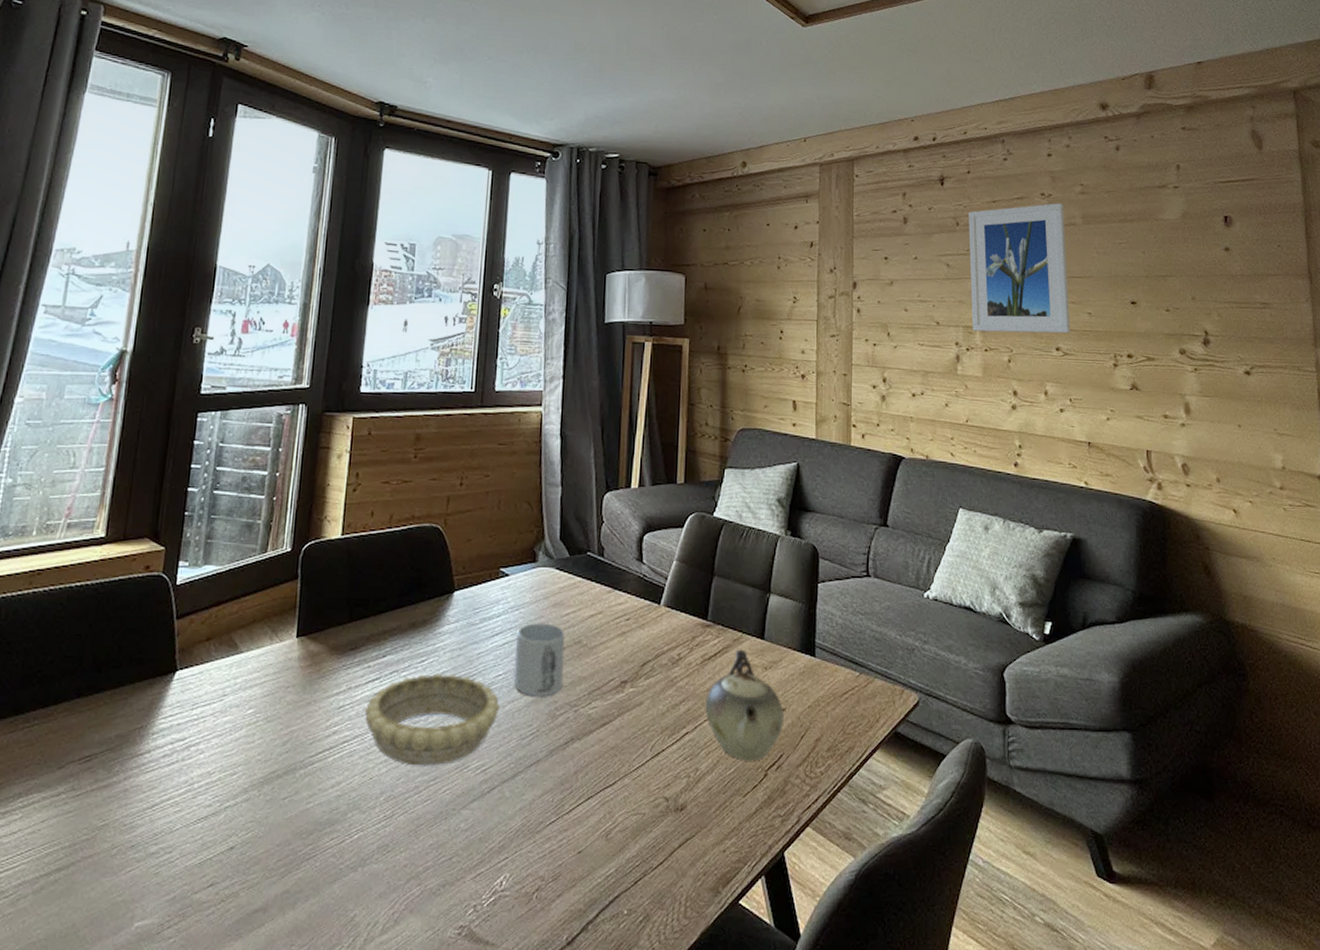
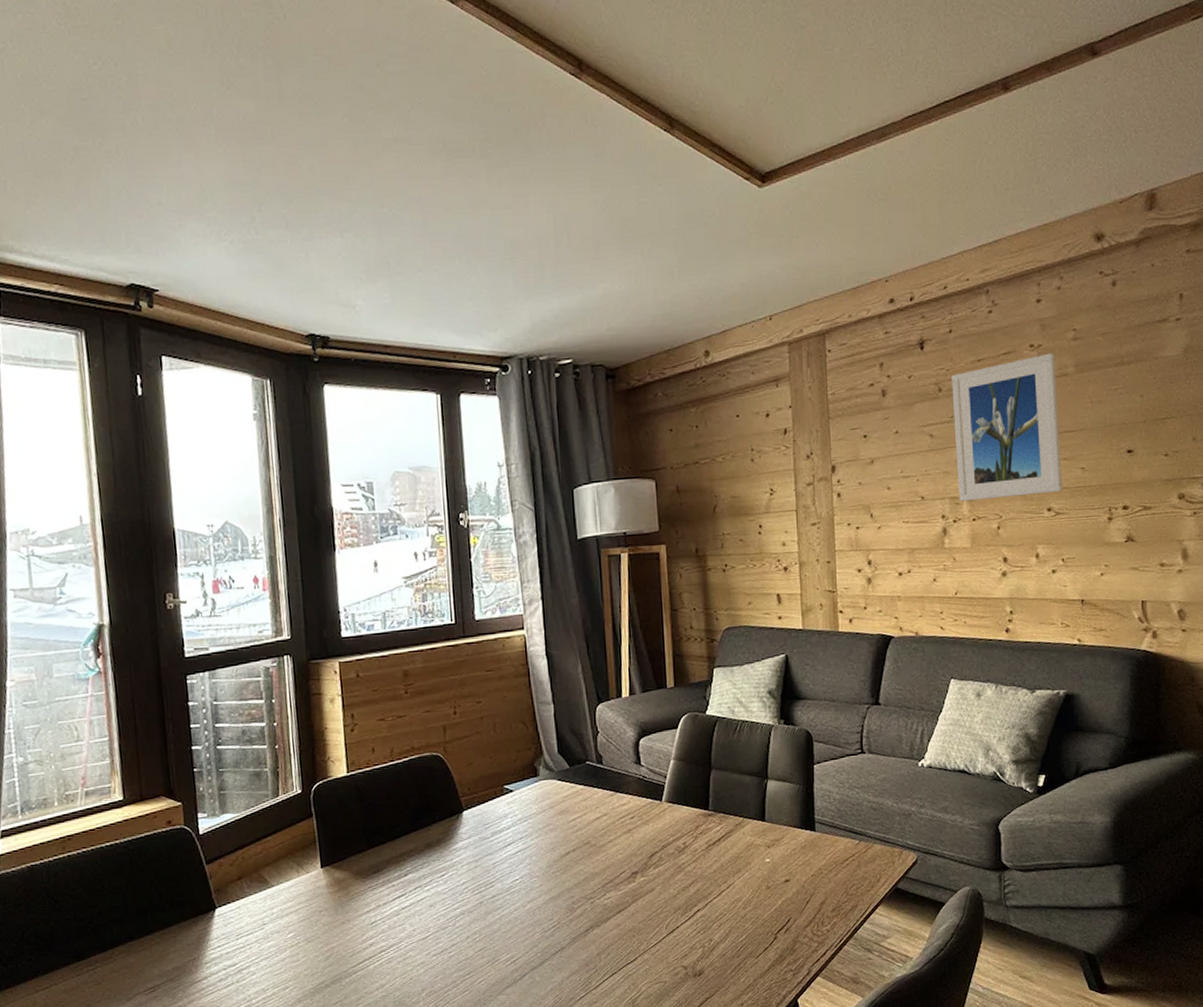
decorative bowl: present [364,673,500,766] -> none [395,883,521,965]
mug: present [514,623,565,697] -> none [528,829,577,895]
teapot: present [705,649,784,761] -> none [713,832,789,928]

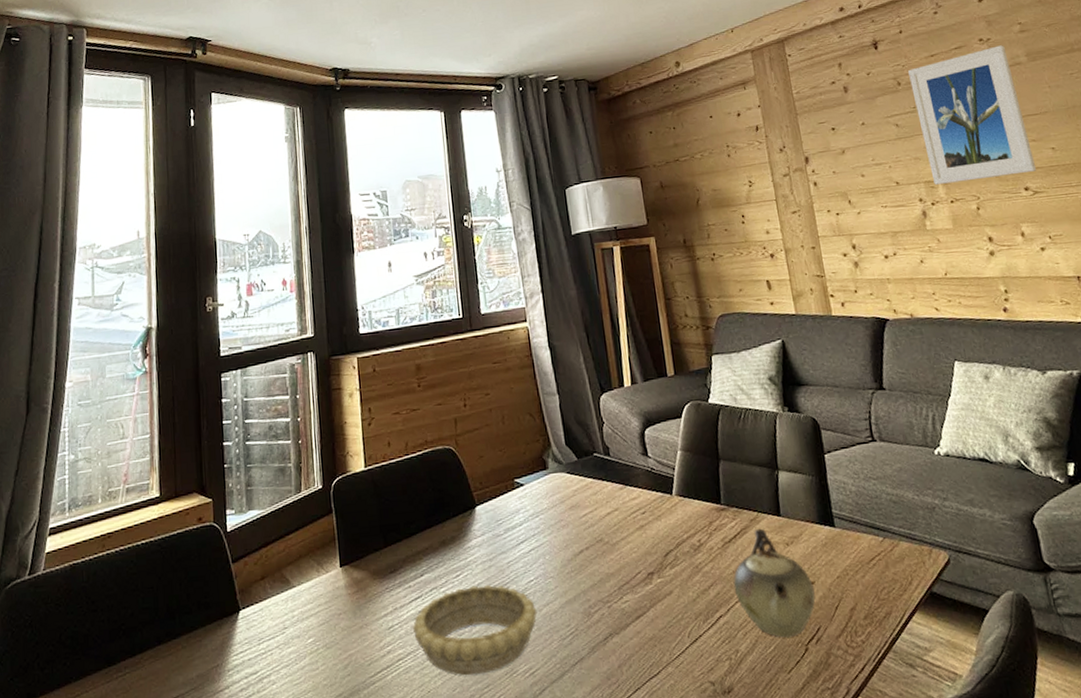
decorative bowl: none [395,883,521,965] -> present [412,584,537,676]
teapot: none [713,832,789,928] -> present [733,528,816,638]

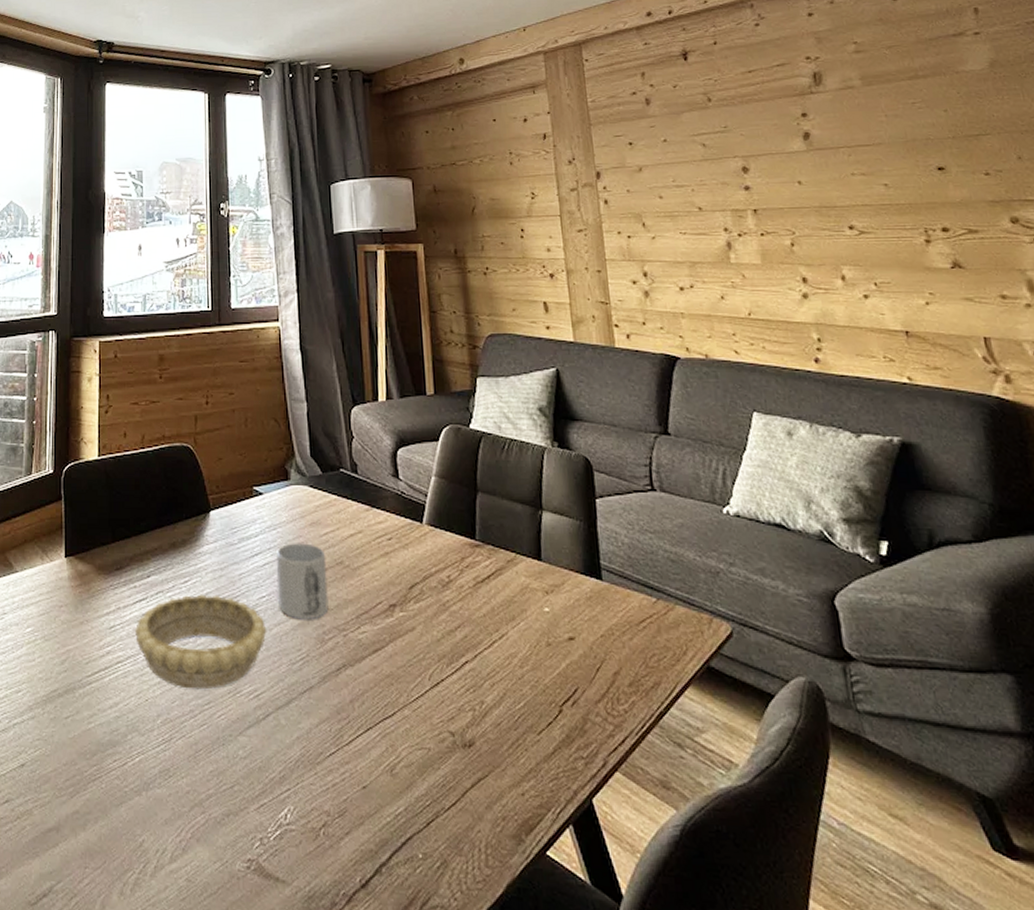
mug: none [541,526,593,598] -> present [277,543,329,620]
teapot: present [733,528,816,638] -> none [483,571,575,695]
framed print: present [908,45,1037,185] -> none [721,65,865,214]

